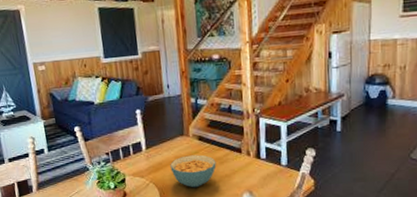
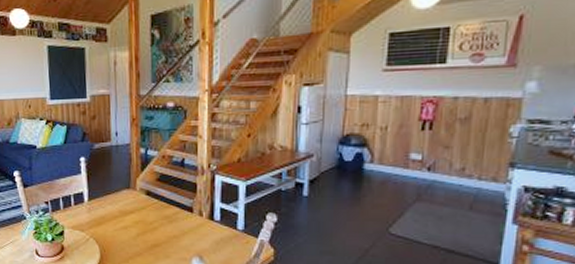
cereal bowl: present [170,154,217,188] -> none [113,211,164,247]

